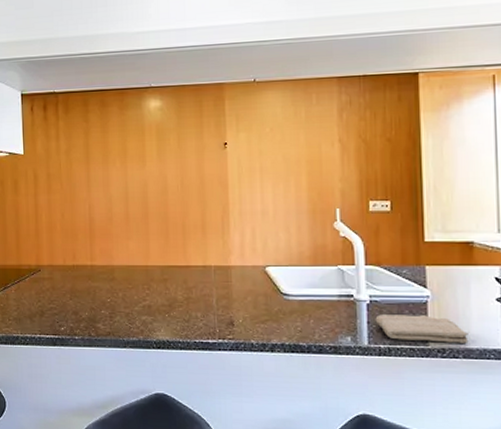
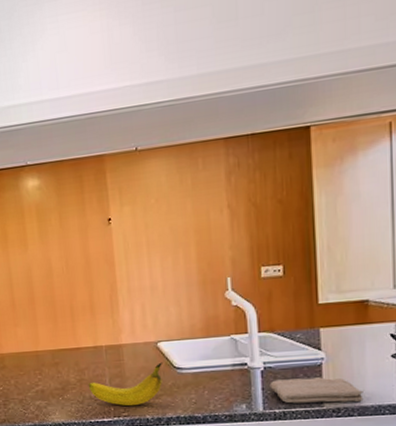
fruit: none [195,287,269,329] -> present [88,362,162,406]

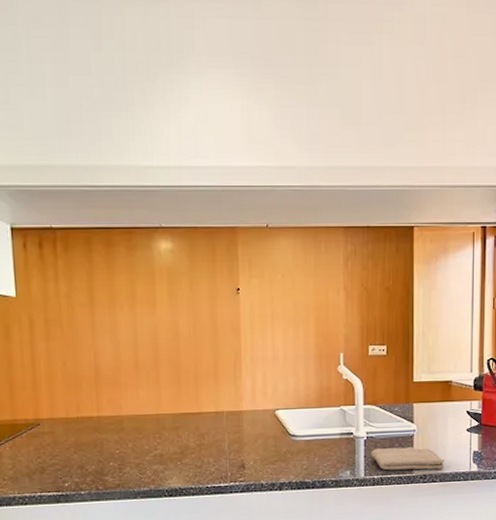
fruit: present [88,362,162,406] -> none [207,429,279,472]

